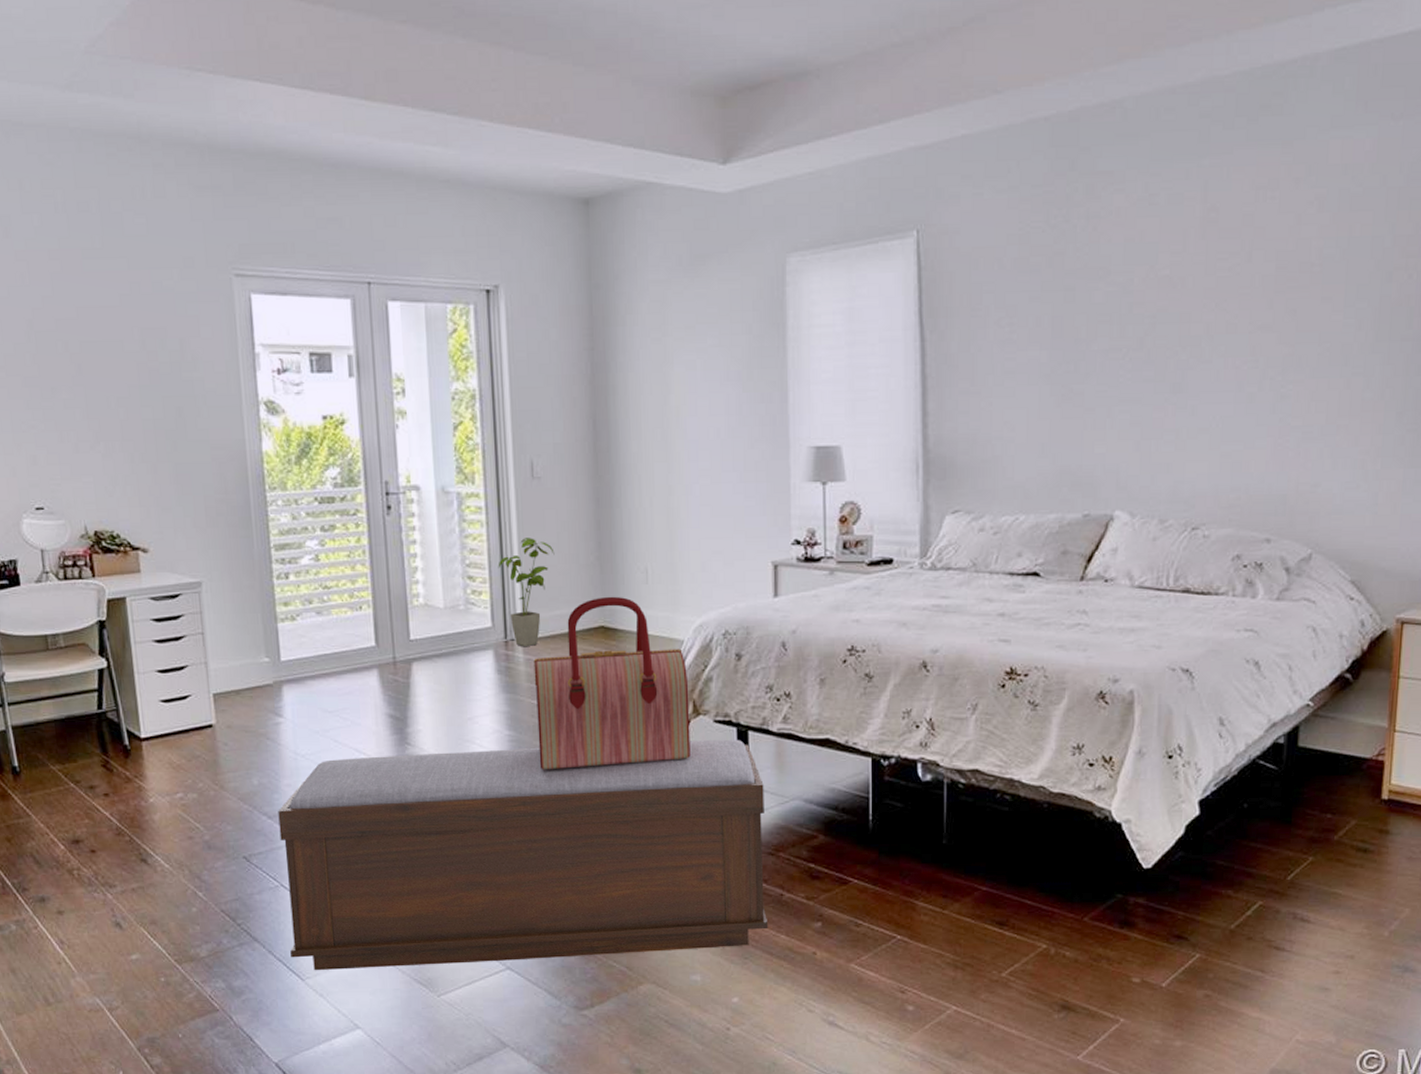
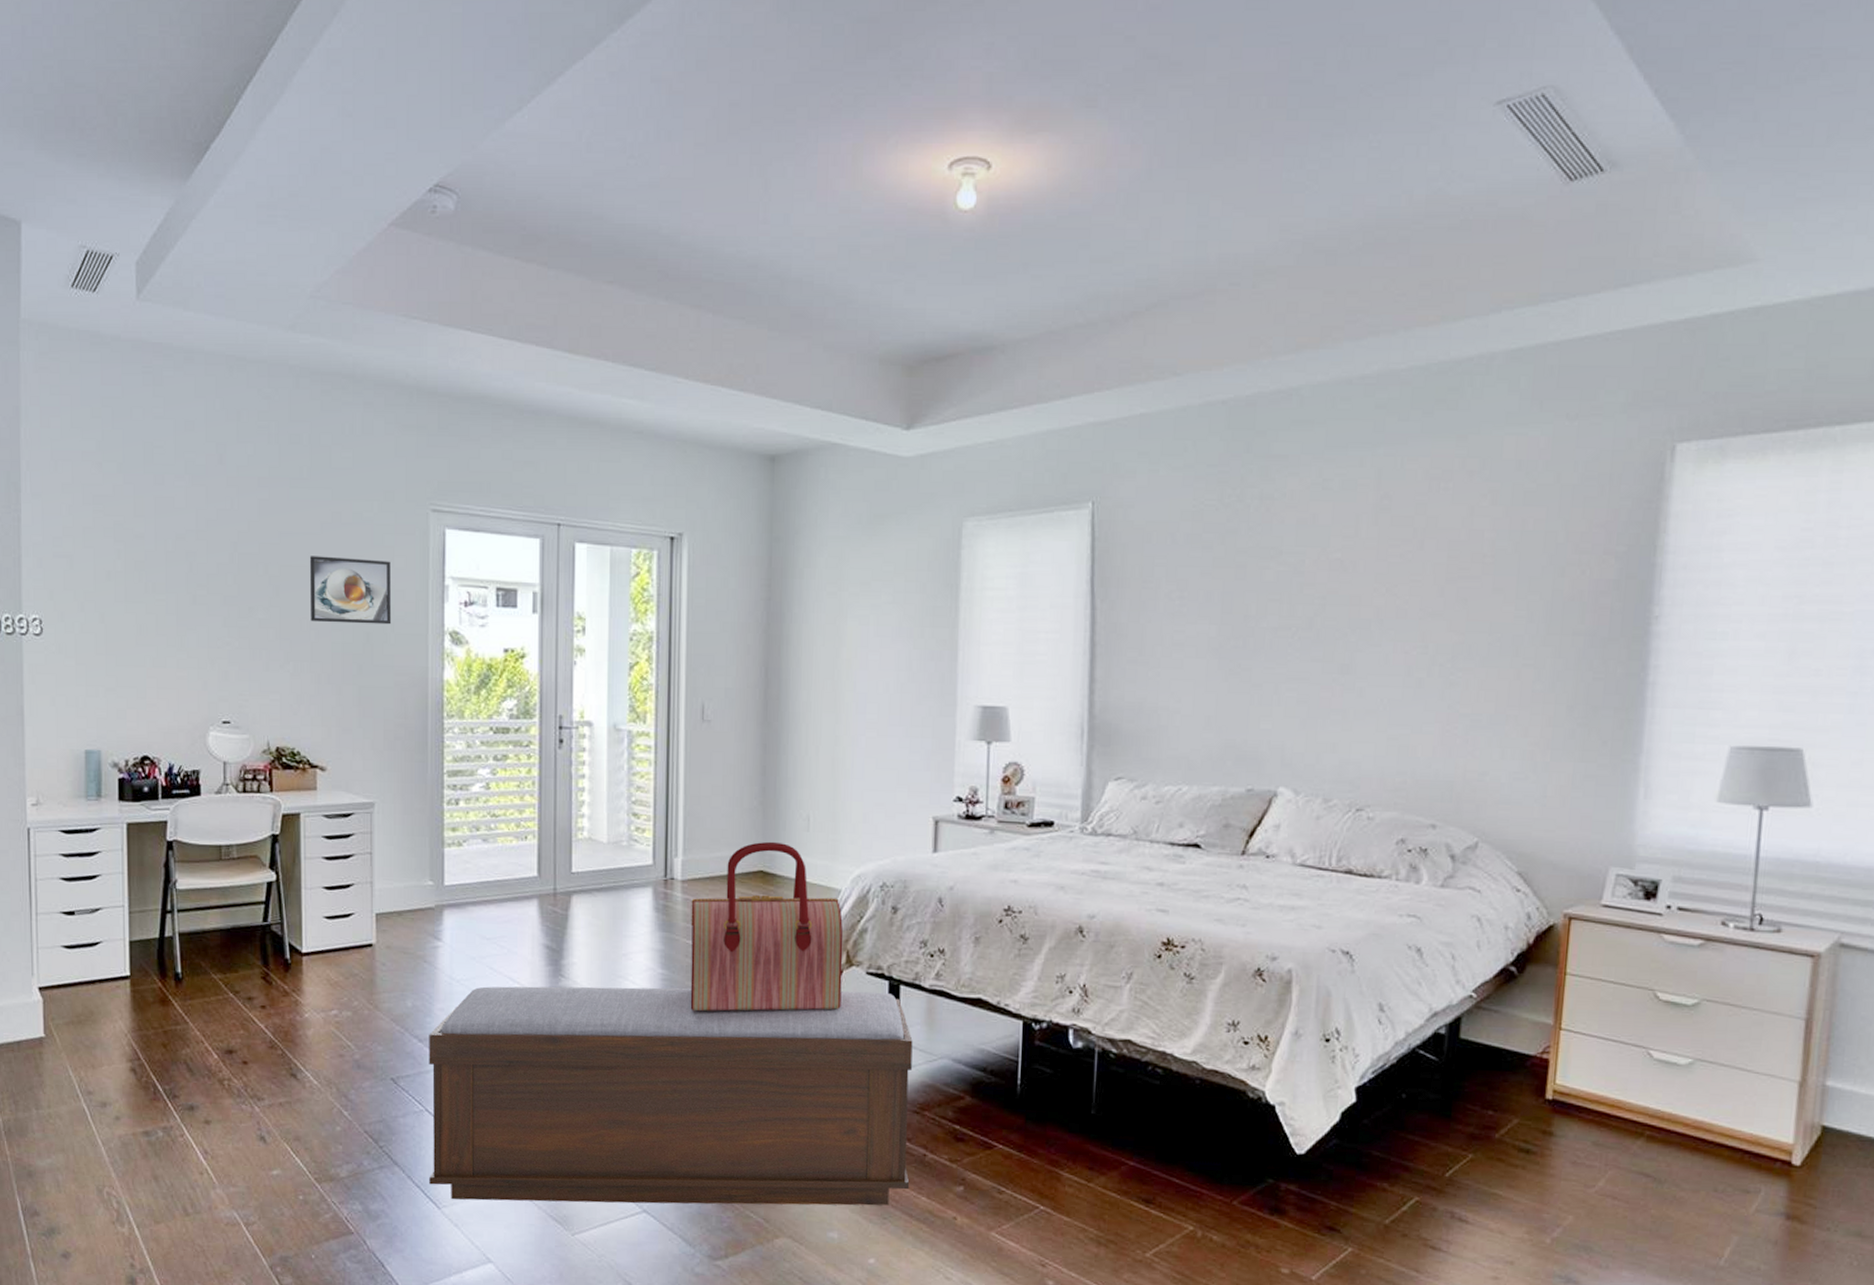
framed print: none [110,329,203,399] -> present [309,556,392,625]
house plant: present [498,538,555,647] -> none [663,779,719,887]

